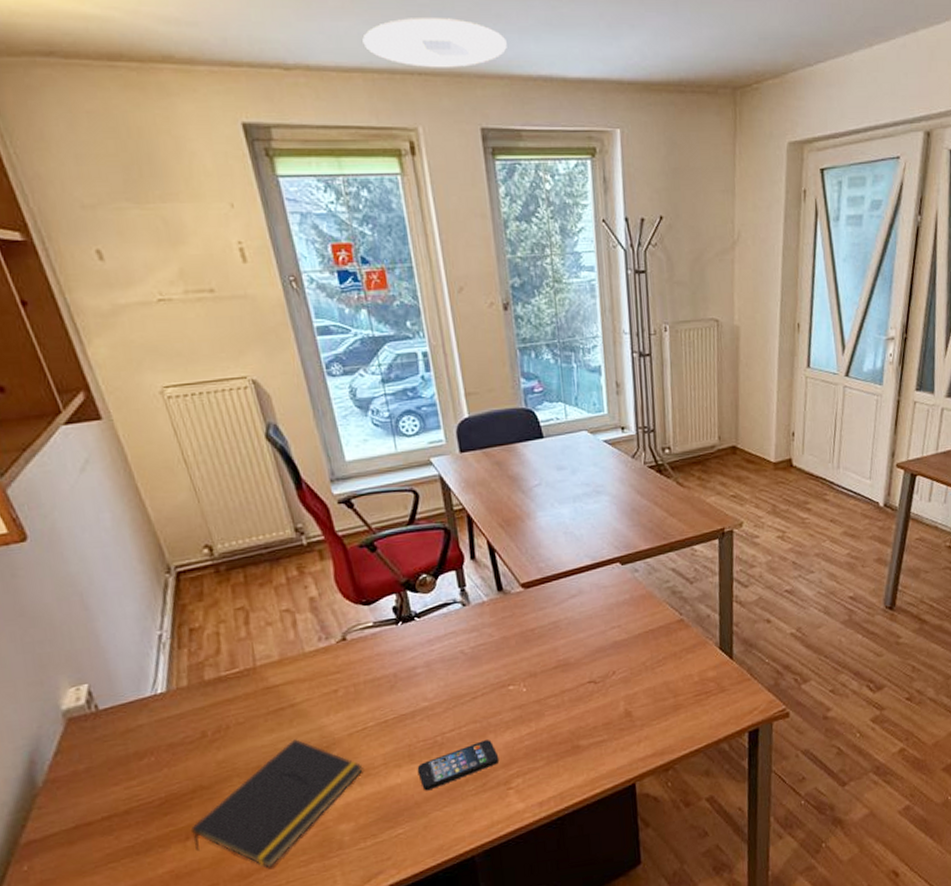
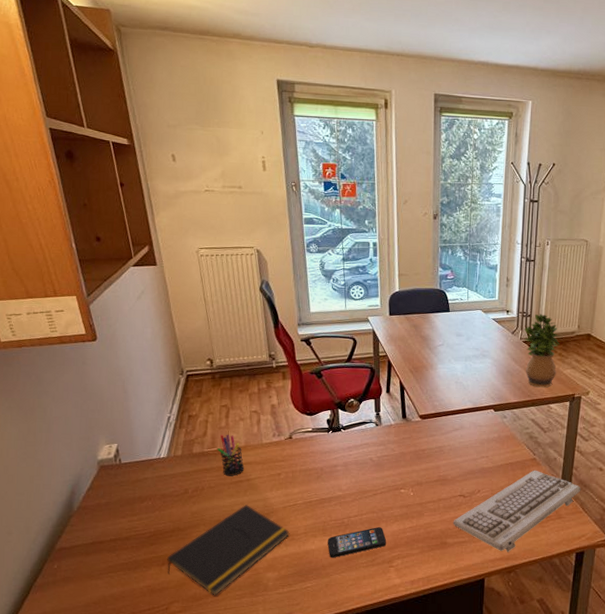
pen holder: none [239,646,285,705] -> present [216,434,245,476]
ceiling light: present [362,16,507,68] -> none [363,18,460,53]
keyboard: none [584,634,746,745] -> present [453,470,581,552]
potted plant: none [646,426,698,526] -> present [523,314,561,388]

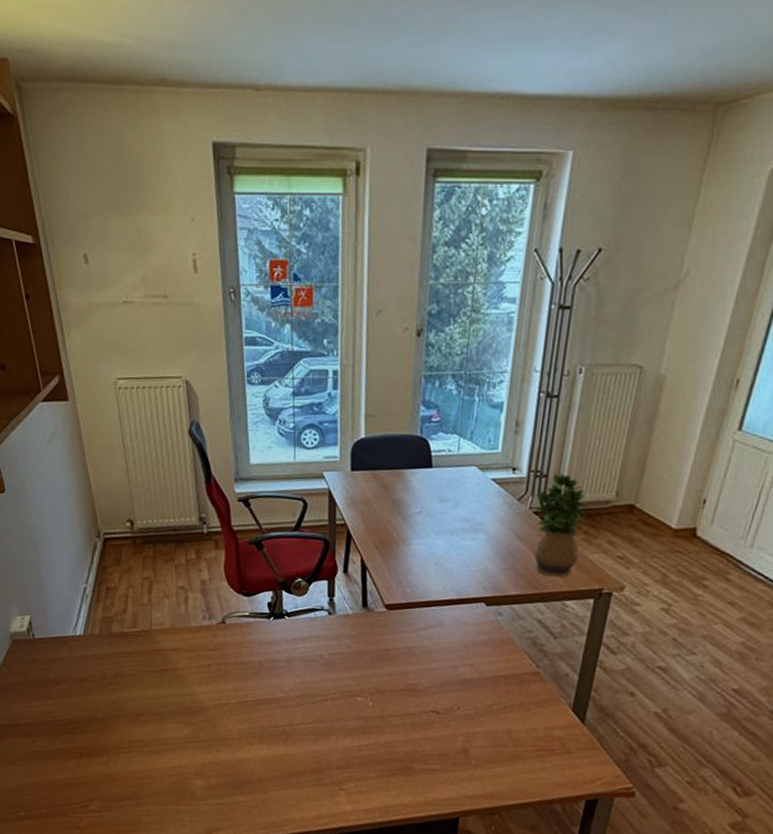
notepad: present [166,505,290,596] -> none [84,698,221,799]
pen holder: present [216,434,245,476] -> none [138,612,170,663]
smartphone: present [327,527,387,558] -> none [264,740,337,772]
keyboard: present [453,470,581,552] -> none [422,687,601,789]

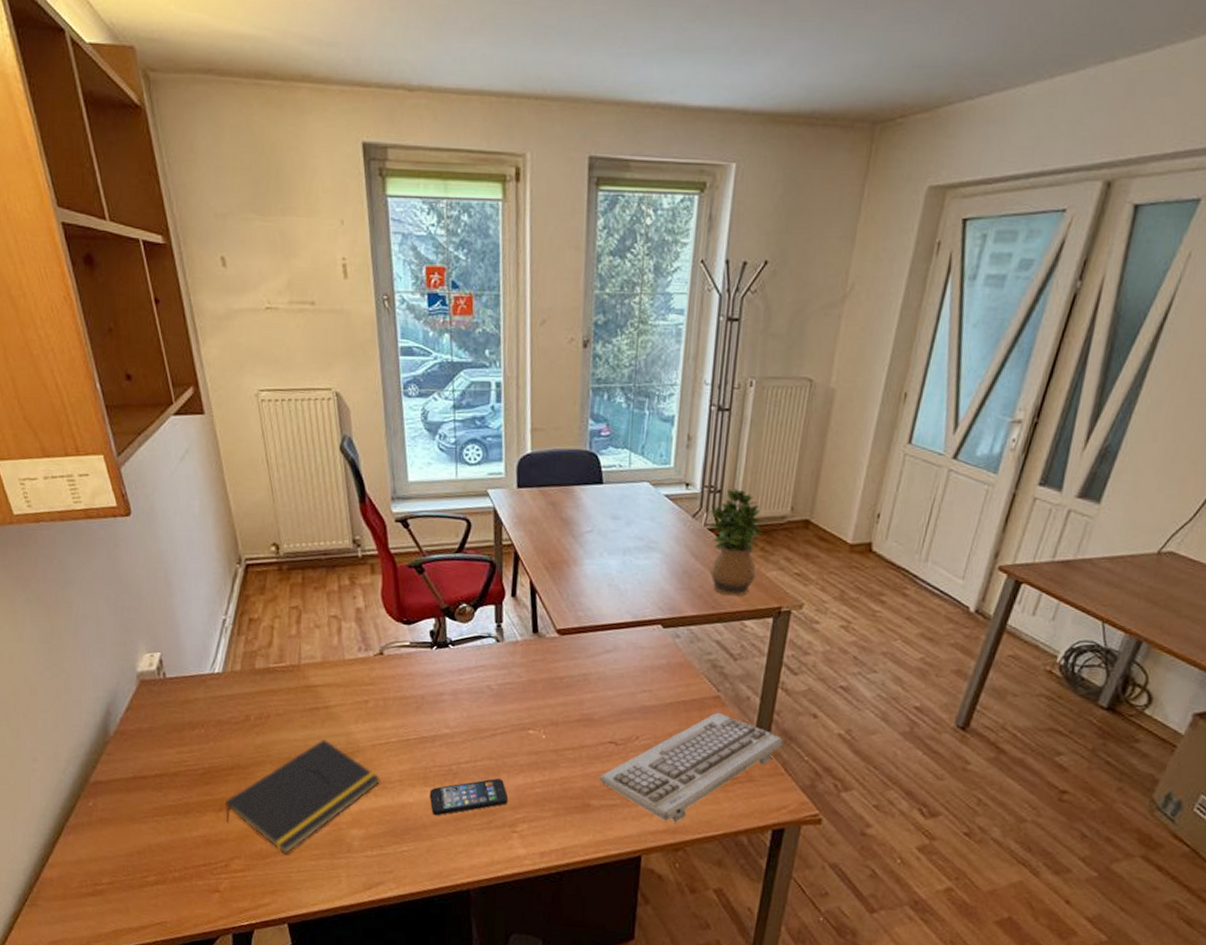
notepad: none [84,698,221,799] -> present [224,739,380,854]
smartphone: none [264,740,337,772] -> present [429,778,509,816]
keyboard: none [422,687,601,789] -> present [599,712,785,823]

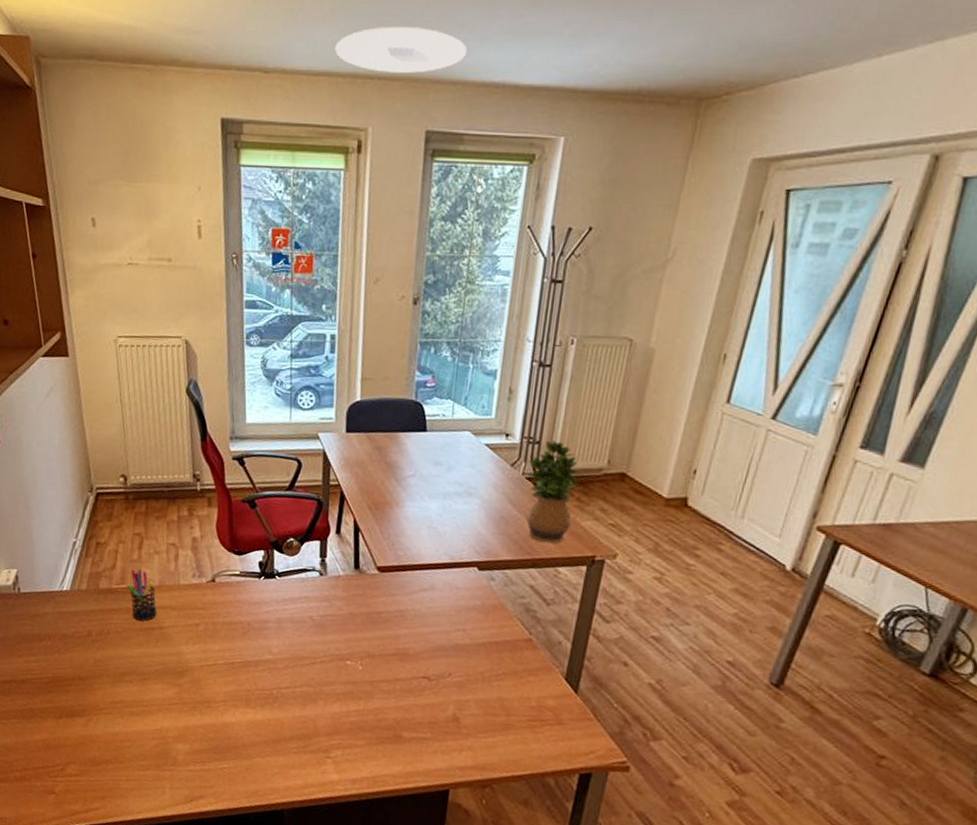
notepad: present [224,739,380,854] -> none [64,658,206,763]
pen holder: none [285,645,322,701] -> present [126,569,157,621]
smartphone: present [429,778,509,816] -> none [250,705,324,737]
ceiling light: none [486,38,630,93] -> present [335,25,467,74]
keyboard: present [599,712,785,823] -> none [412,654,594,760]

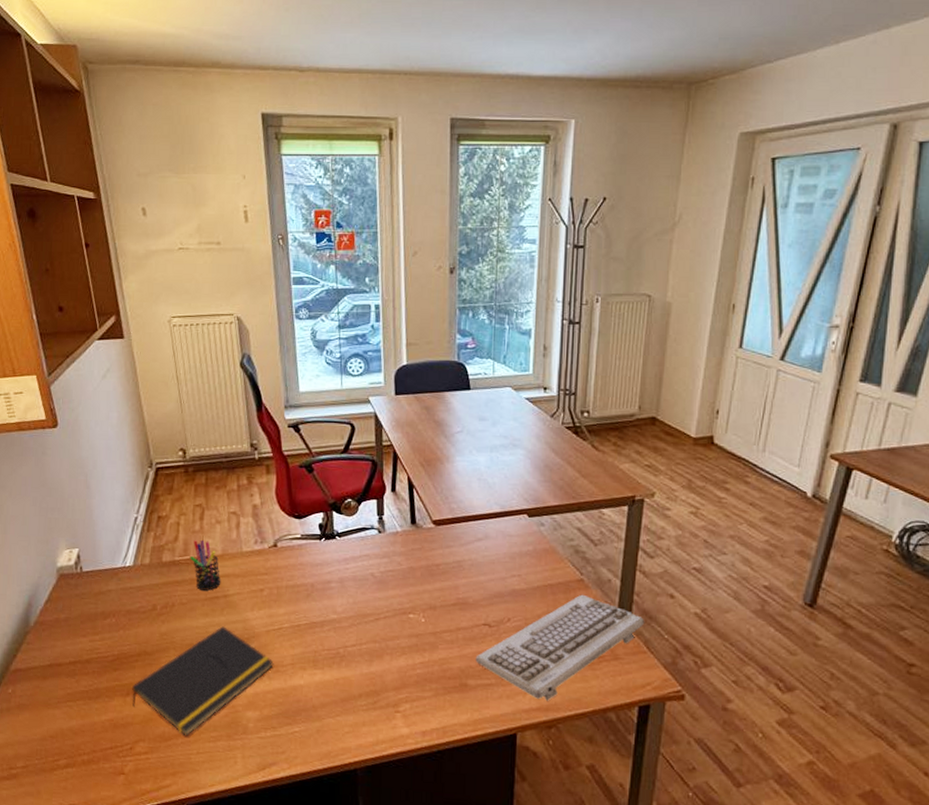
notepad: none [64,658,206,763] -> present [131,626,274,737]
ceiling light: present [335,25,467,74] -> none [363,27,482,69]
keyboard: none [412,654,594,760] -> present [475,594,645,701]
potted plant: present [526,440,580,544] -> none [566,391,615,487]

